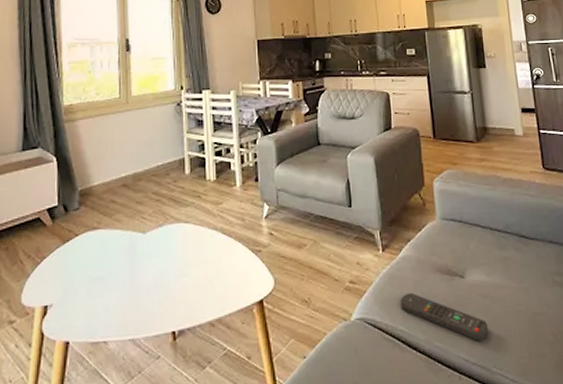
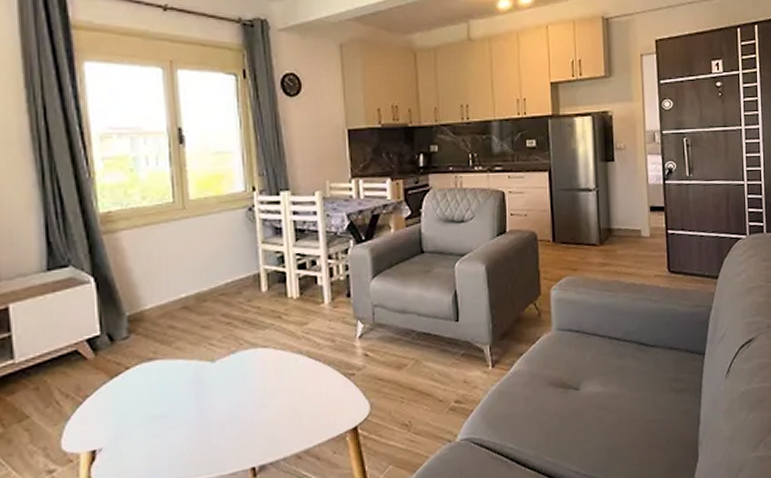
remote control: present [400,292,489,341] -> none [510,408,601,453]

